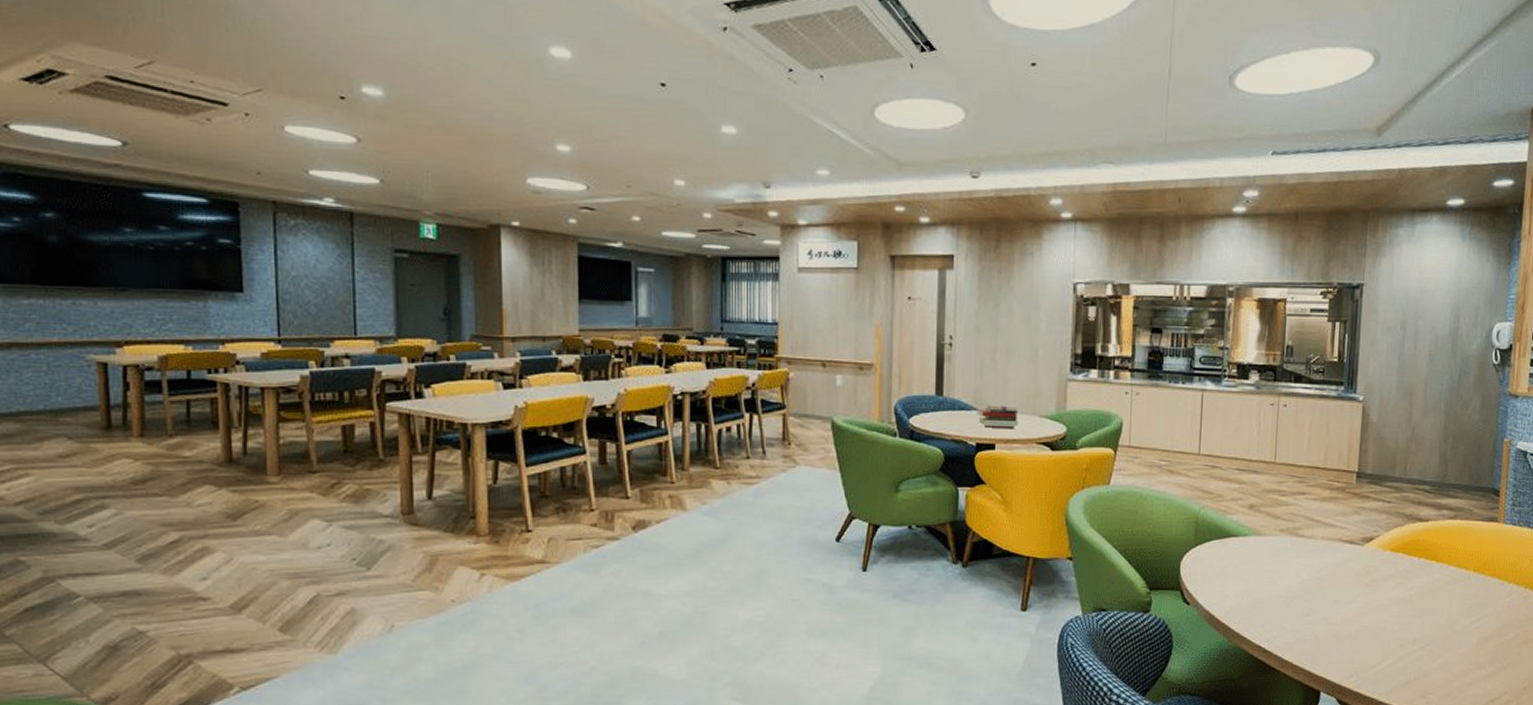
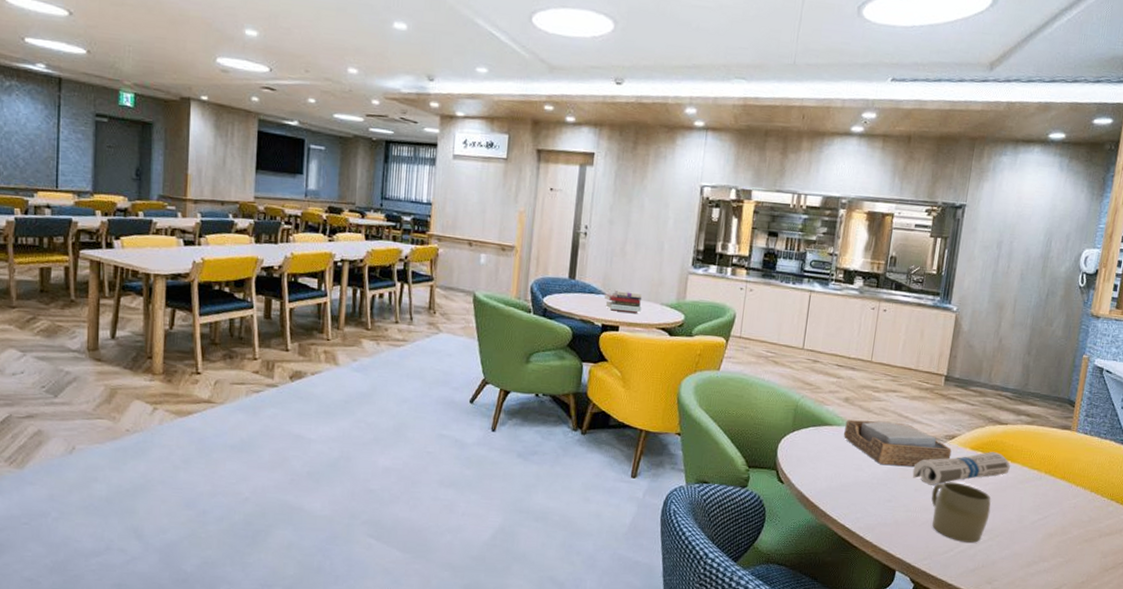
napkin holder: none [1250,528,1371,575] -> present [843,419,952,466]
newspaper: none [1330,551,1435,594] -> present [912,451,1010,485]
mug: none [1352,589,1418,654] -> present [931,482,991,543]

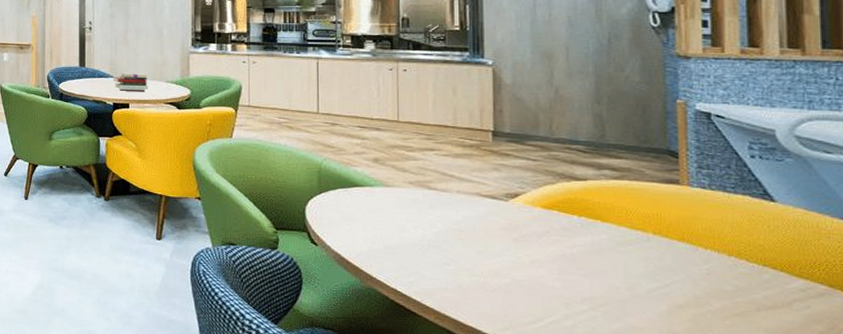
napkin holder: present [843,419,952,466] -> none [378,180,517,227]
newspaper: present [912,451,1010,485] -> none [471,210,601,248]
mug: present [931,482,991,543] -> none [500,244,585,313]

